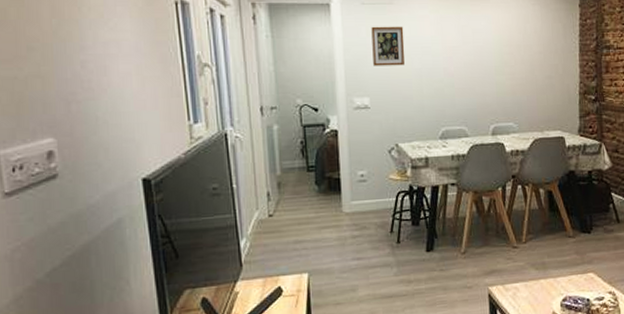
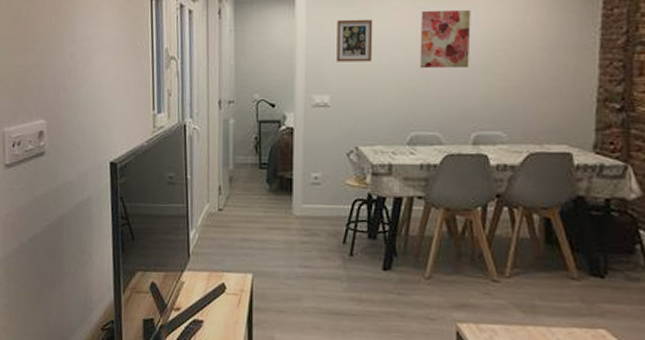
wall art: none [444,18,486,71] -> present [420,9,471,69]

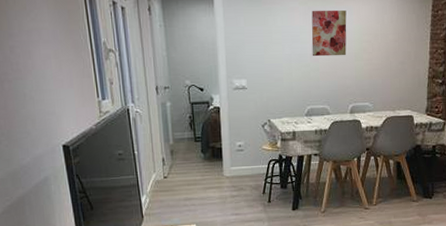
picture frame: present [337,19,373,62] -> none [248,16,277,52]

